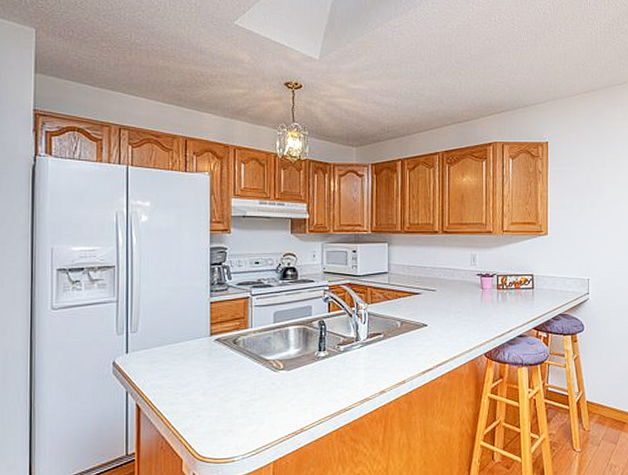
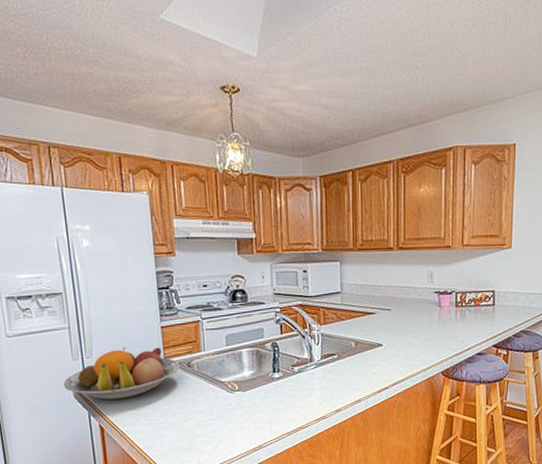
fruit bowl: none [103,321,225,377] -> present [63,346,180,400]

